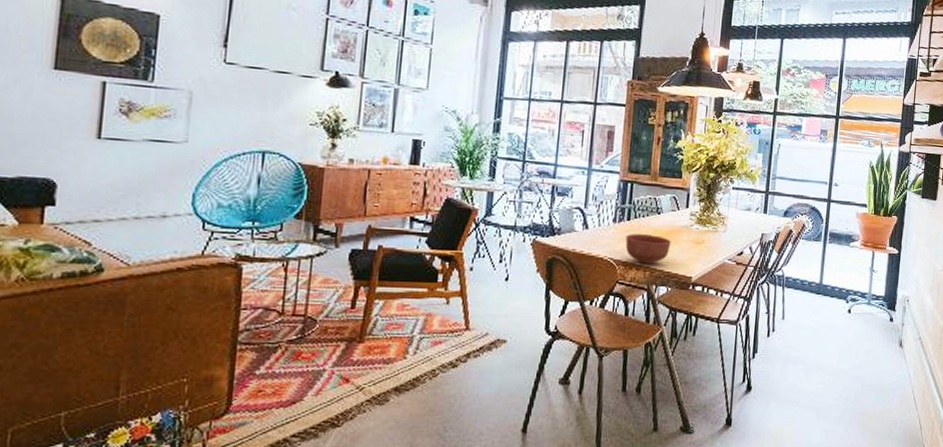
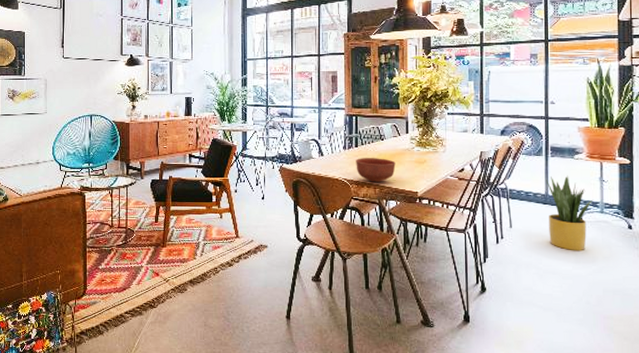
planter: none [818,263,863,345] -> present [546,175,593,251]

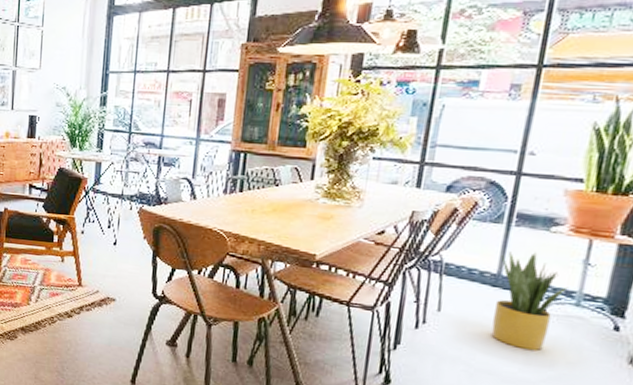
bowl: present [356,158,396,182] -> none [237,206,291,238]

